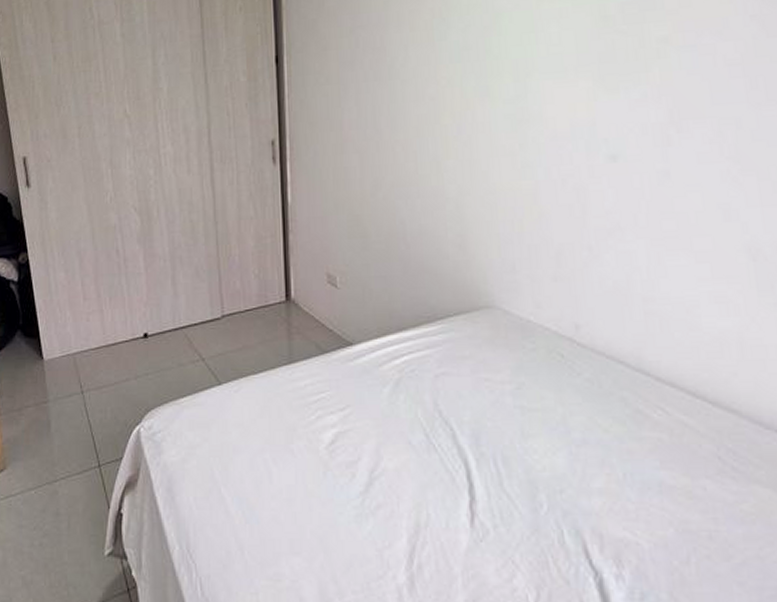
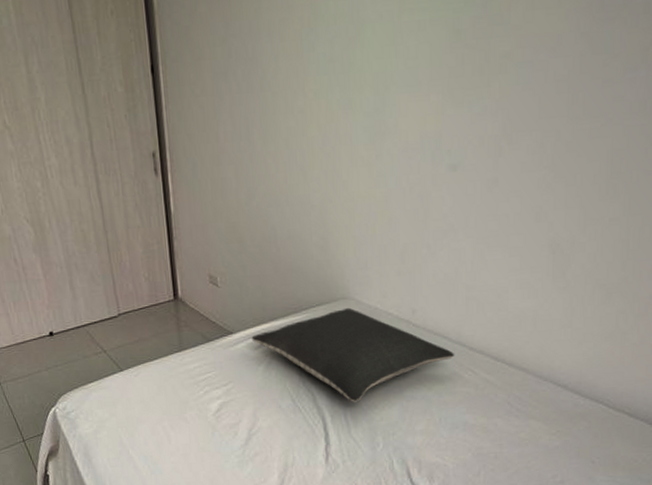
pillow: none [375,318,637,443] -> present [251,307,455,402]

